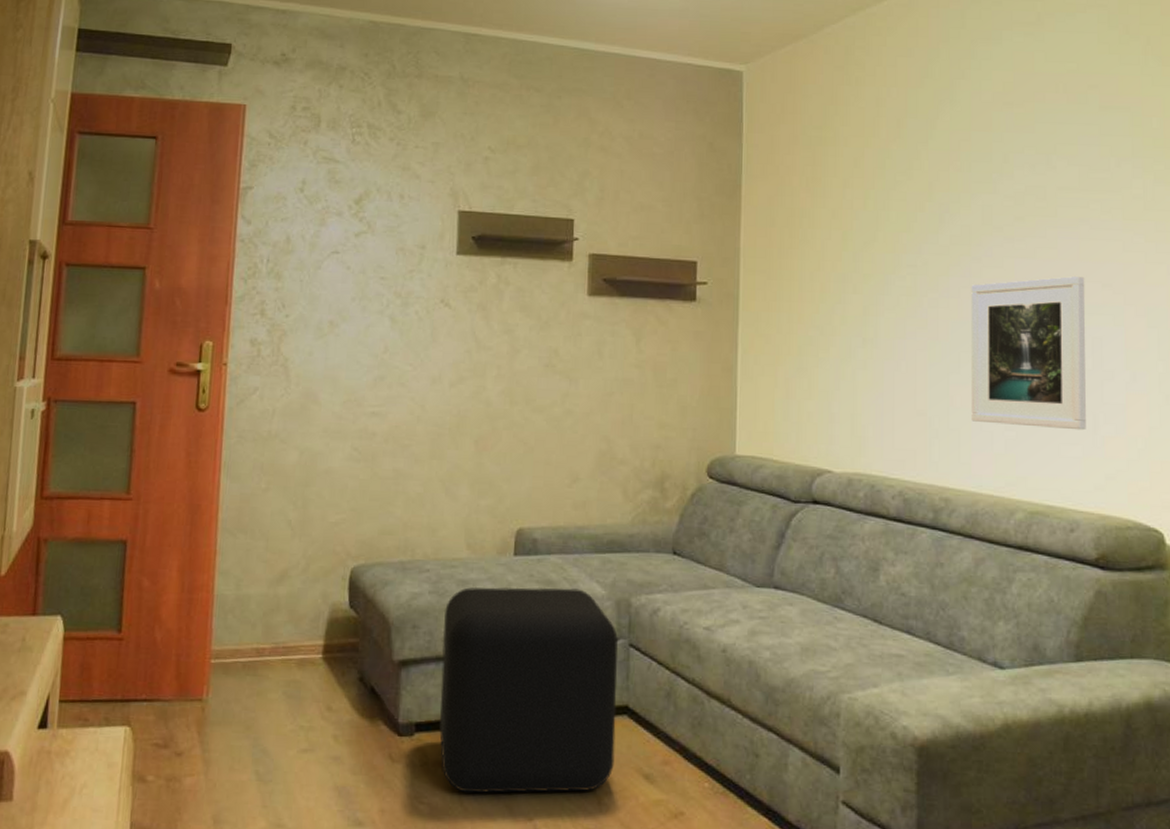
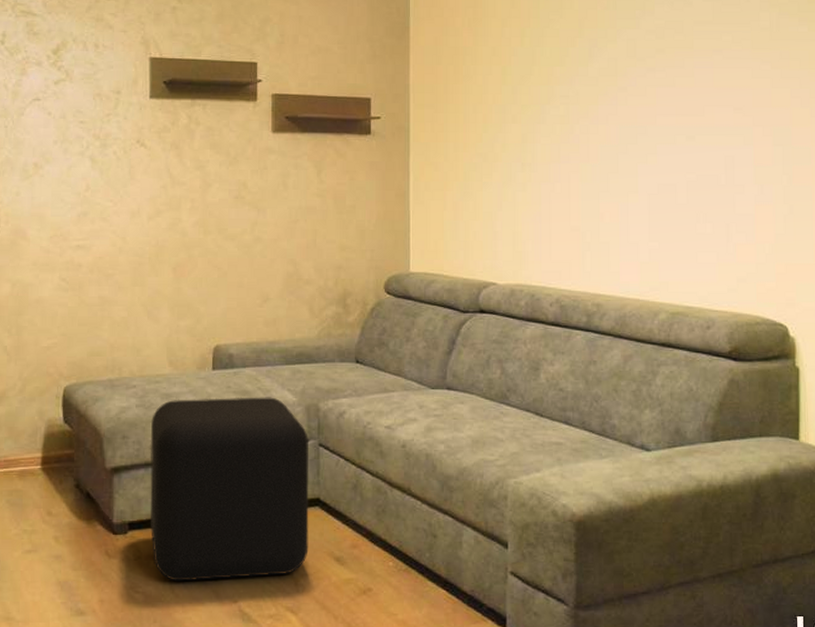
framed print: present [971,276,1086,431] -> none [618,101,720,239]

